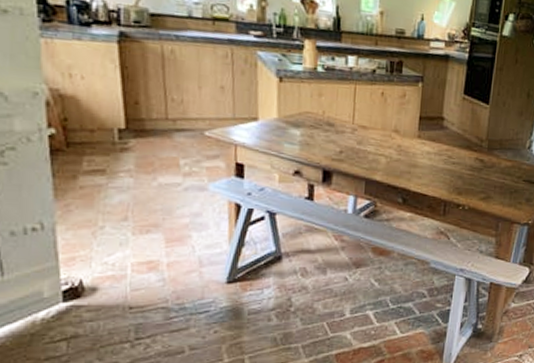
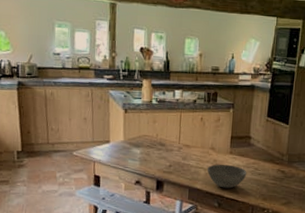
bowl: none [388,150,439,181] -> present [207,164,247,189]

